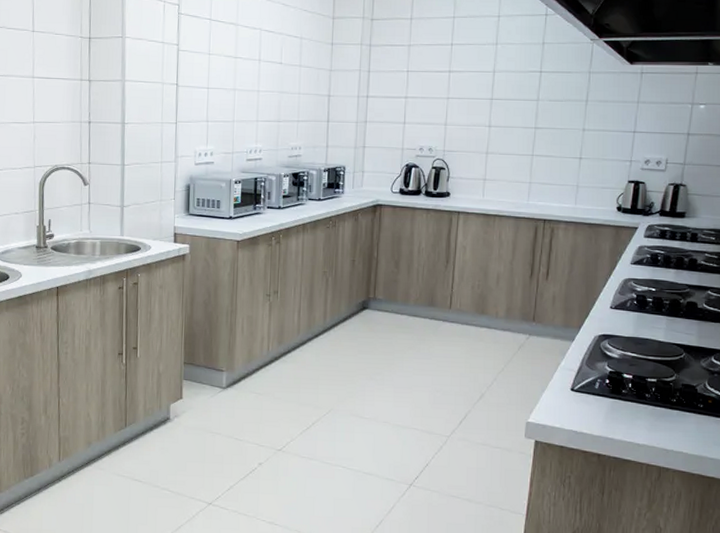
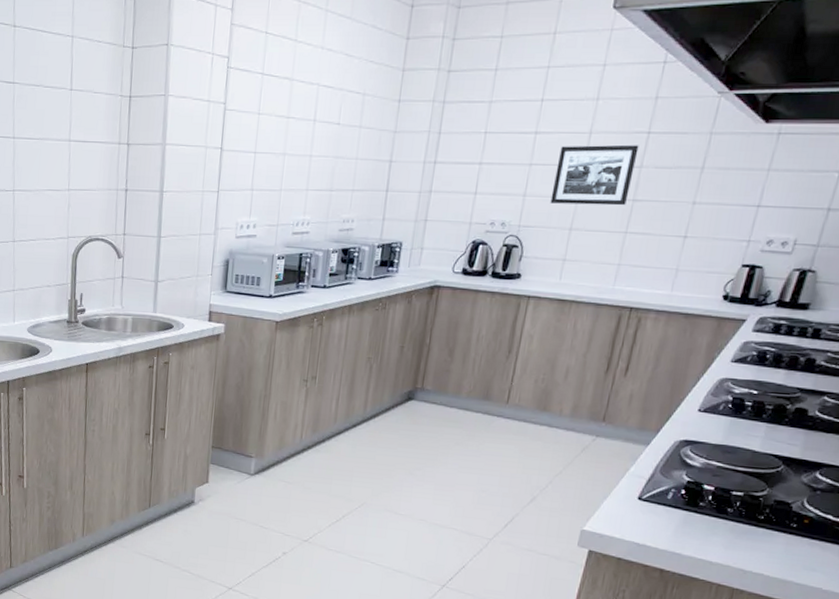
picture frame: none [468,81,534,133] -> present [550,144,639,206]

